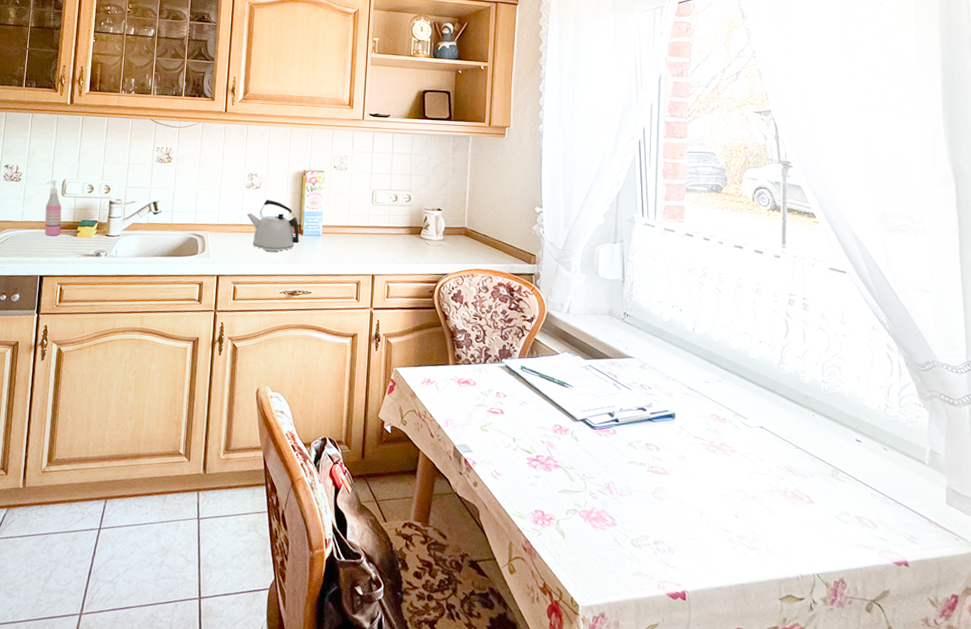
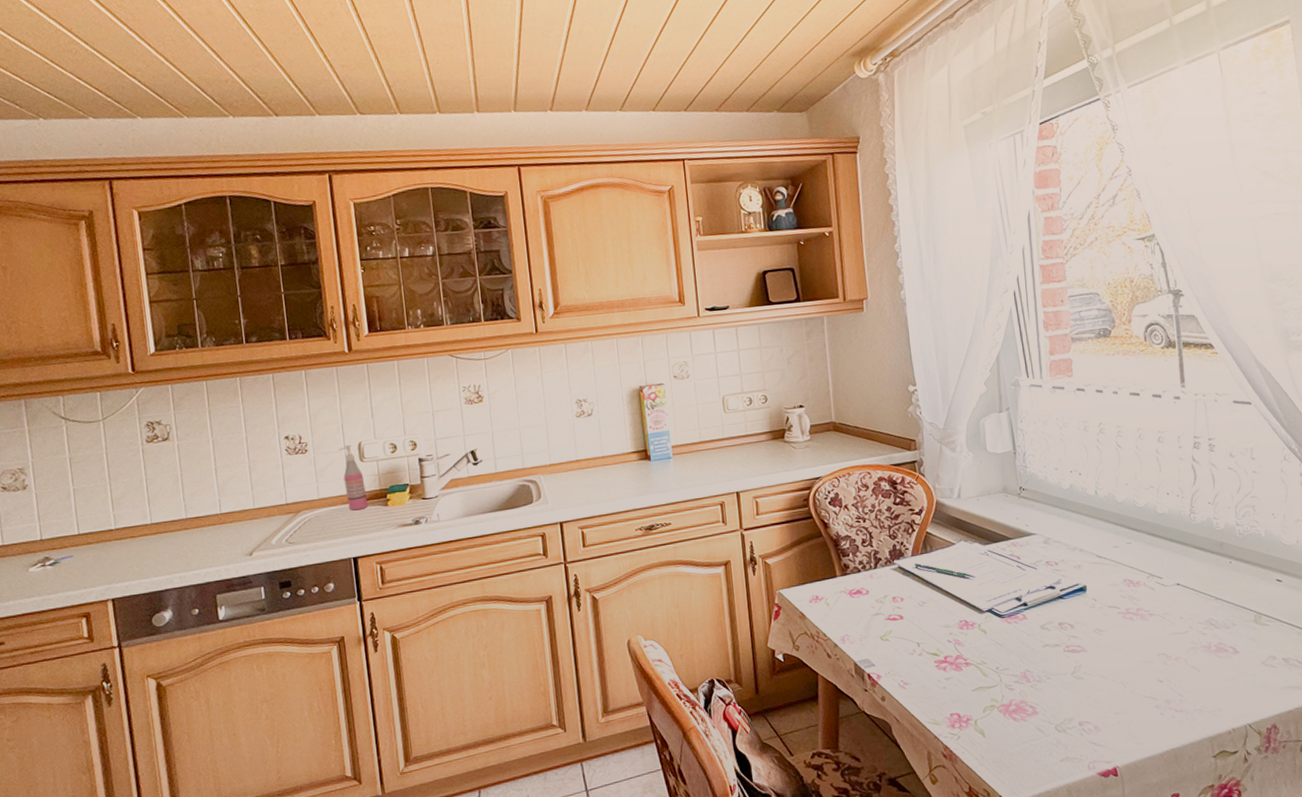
kettle: present [246,200,300,252] -> none [582,426,648,486]

